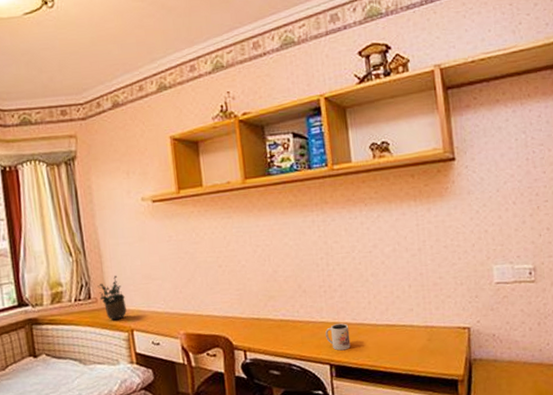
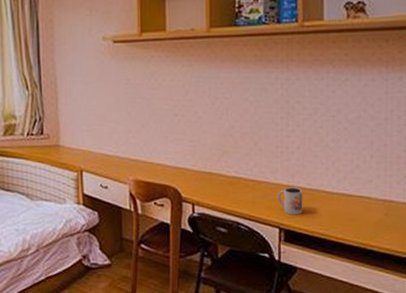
potted plant: present [97,275,127,321] -> none [51,113,77,159]

